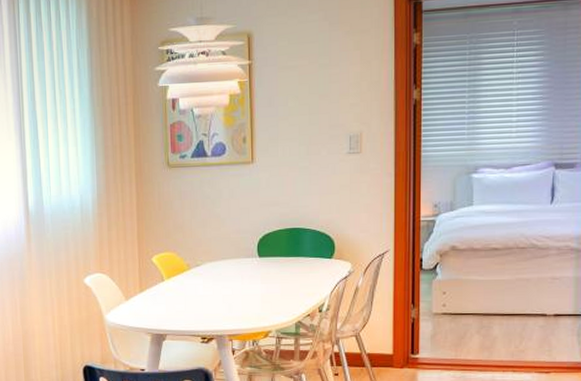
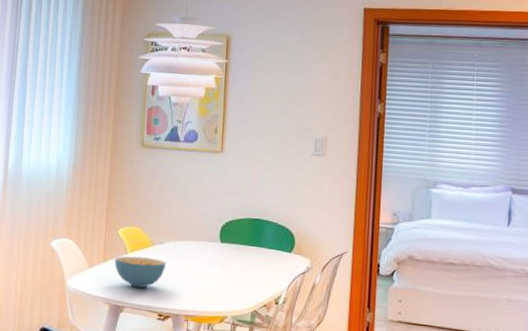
cereal bowl: none [151,282,205,314] -> present [114,256,167,288]

